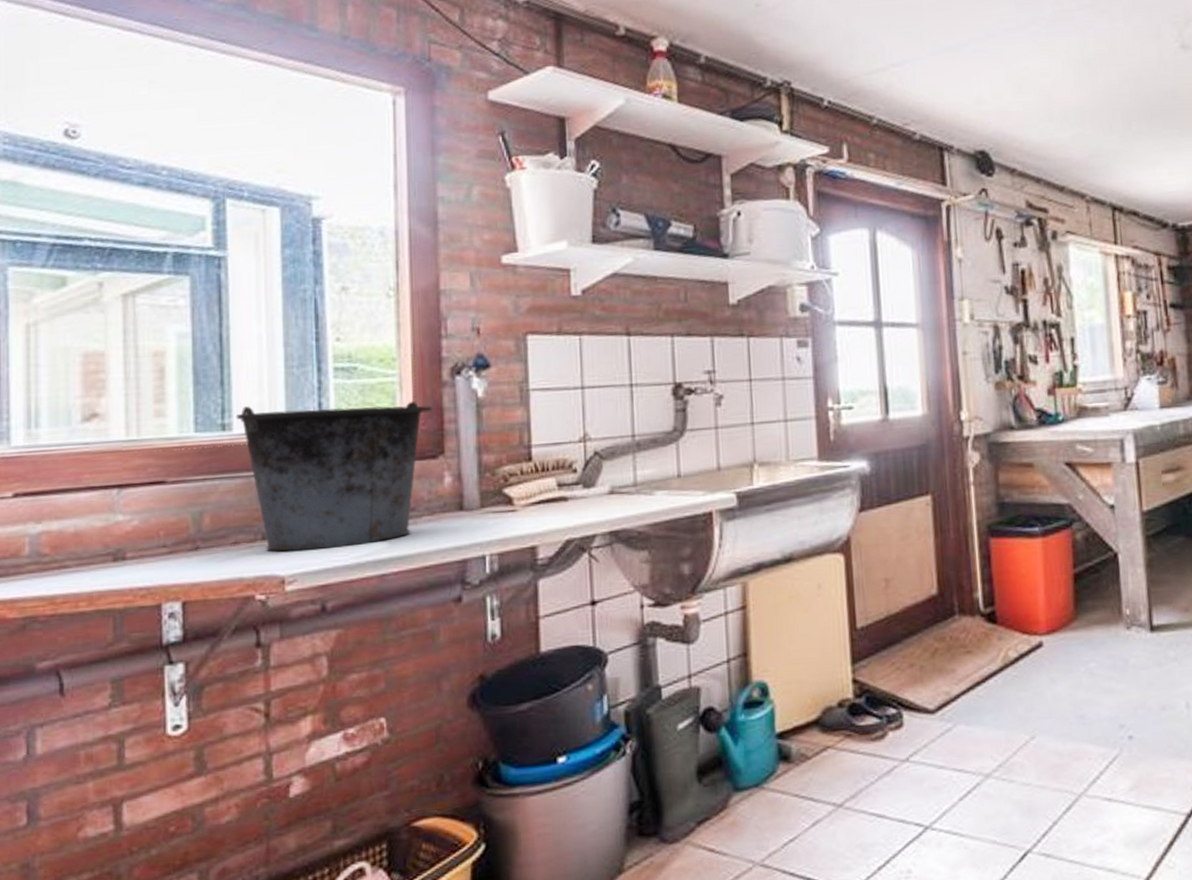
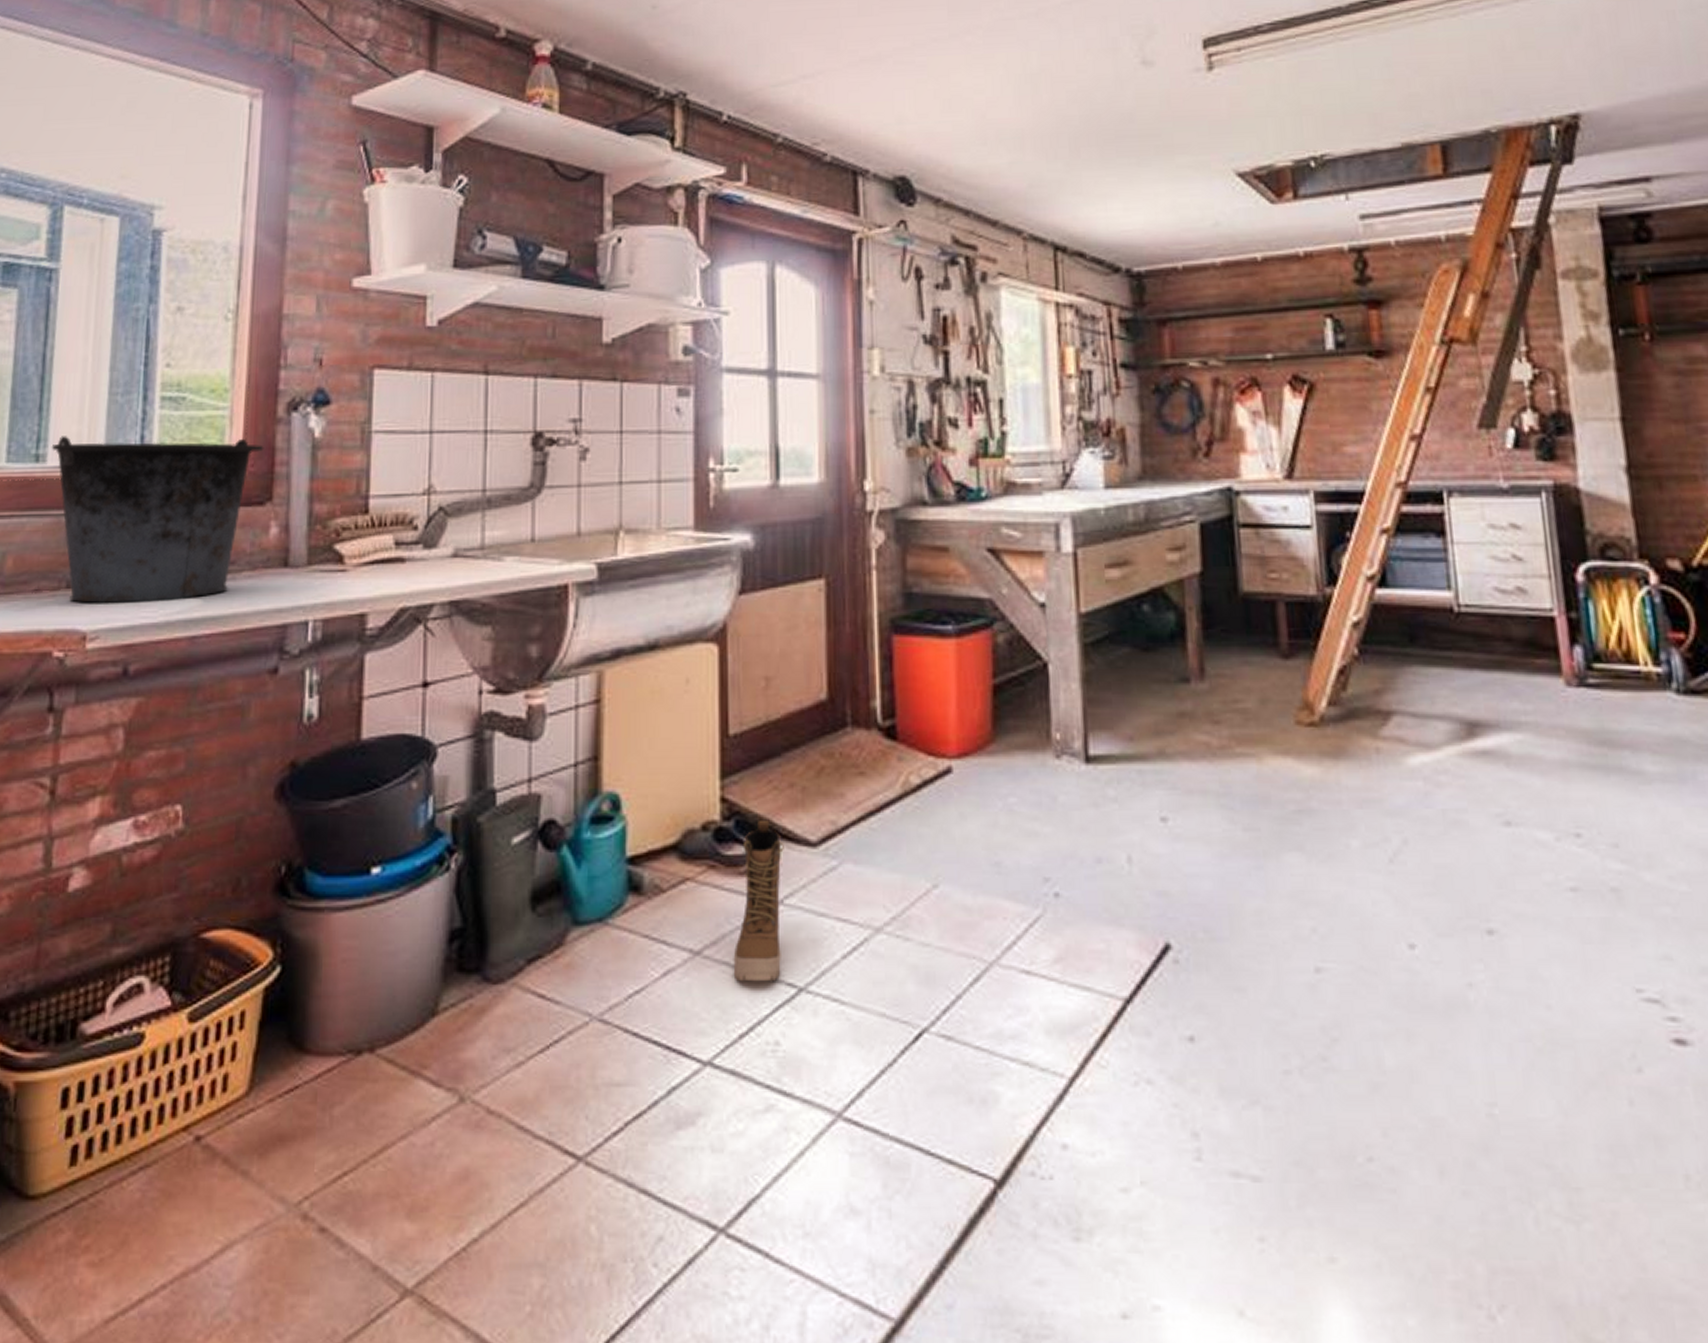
boot: none [869,695,909,826] -> present [733,821,784,982]

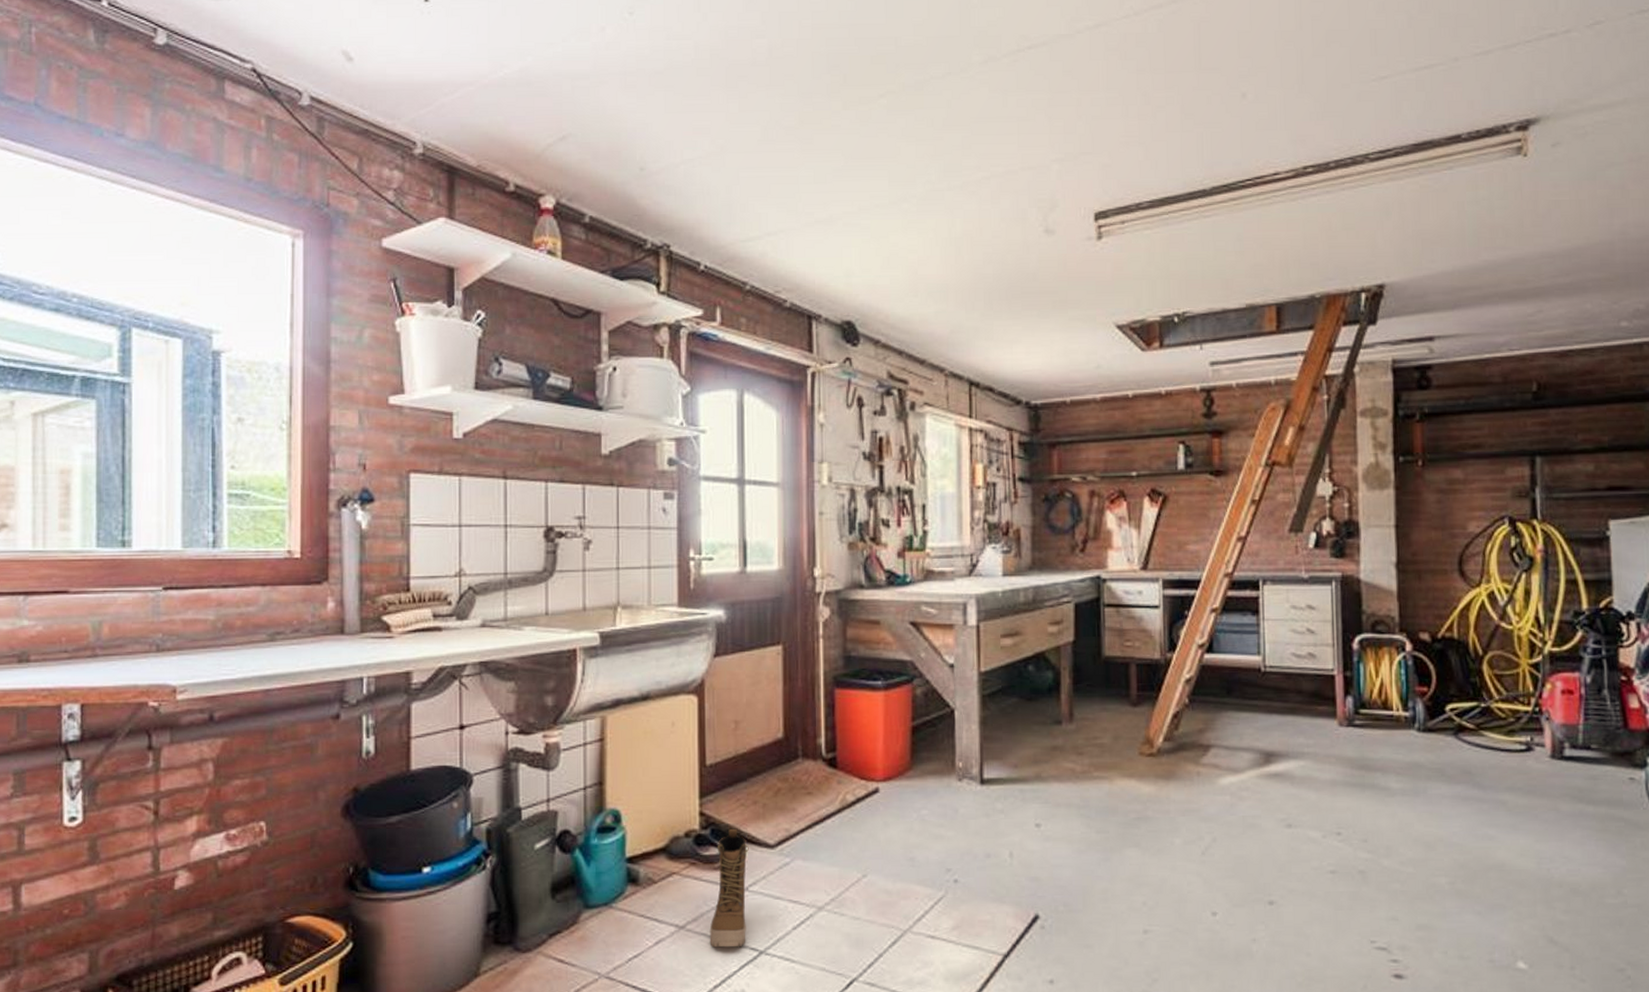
bucket: present [51,436,264,604] -> none [135,525,319,664]

